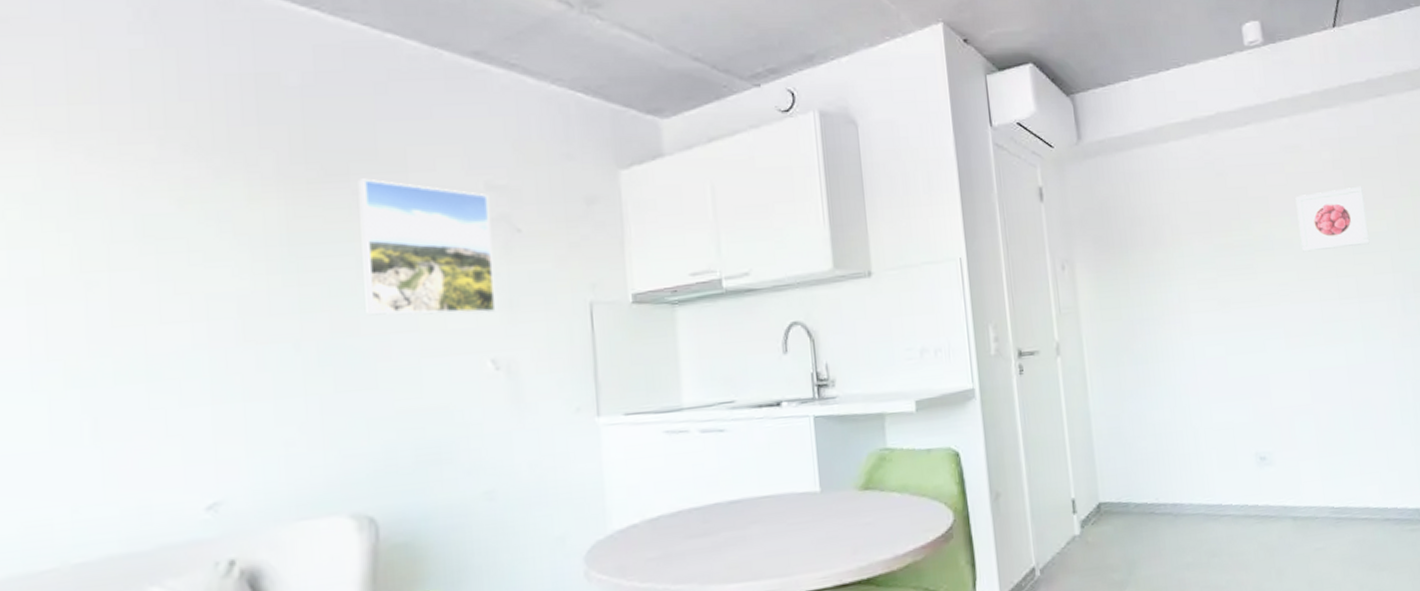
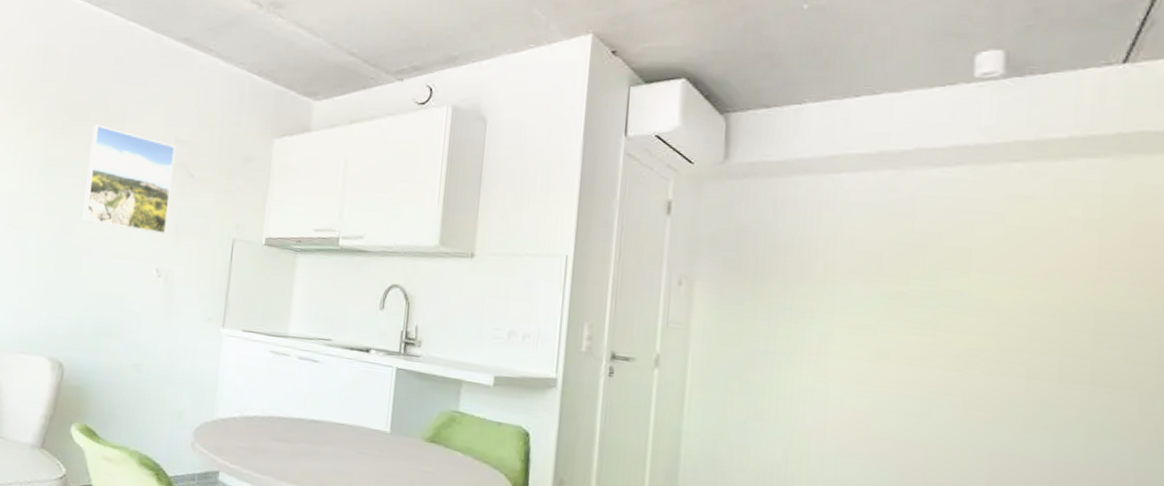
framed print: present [1295,186,1370,252] -> none [1010,253,1130,326]

